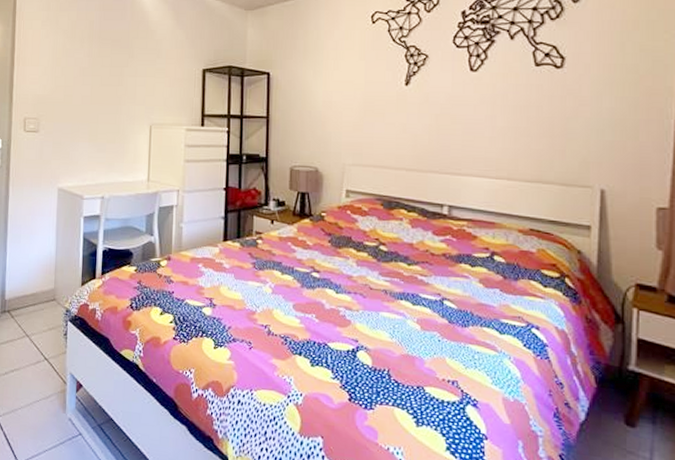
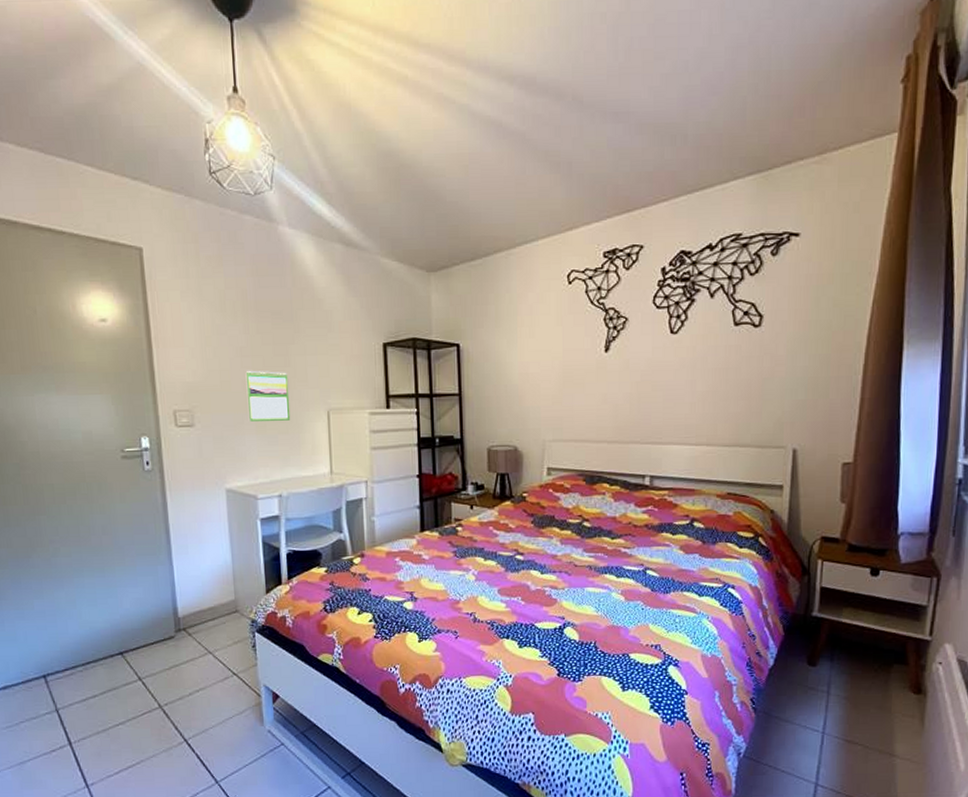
calendar: none [83,87,120,132] -> present [245,370,291,421]

